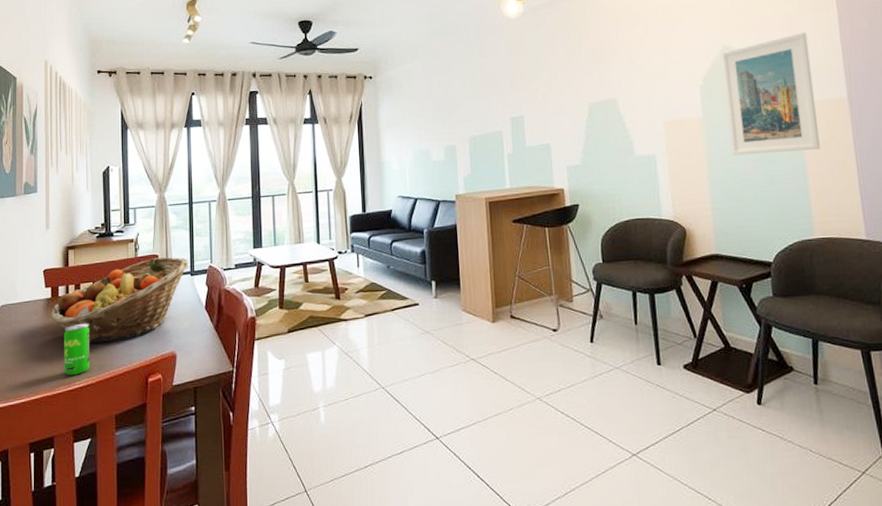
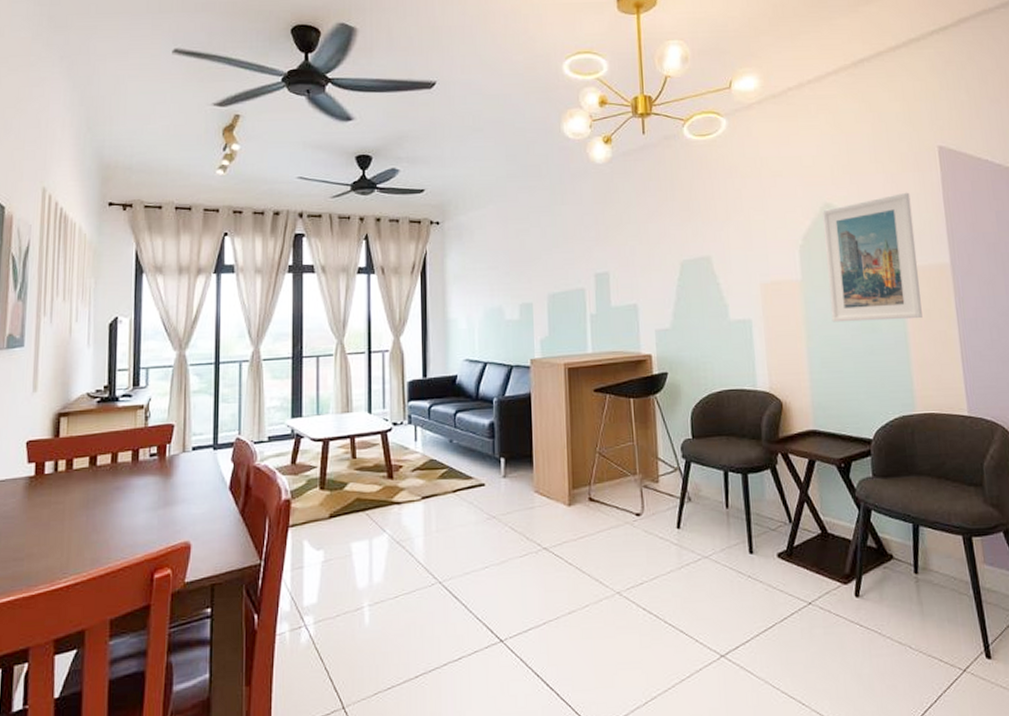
fruit basket: present [51,257,189,344] -> none [34,427,212,532]
beverage can: present [64,323,90,376] -> none [47,506,82,572]

